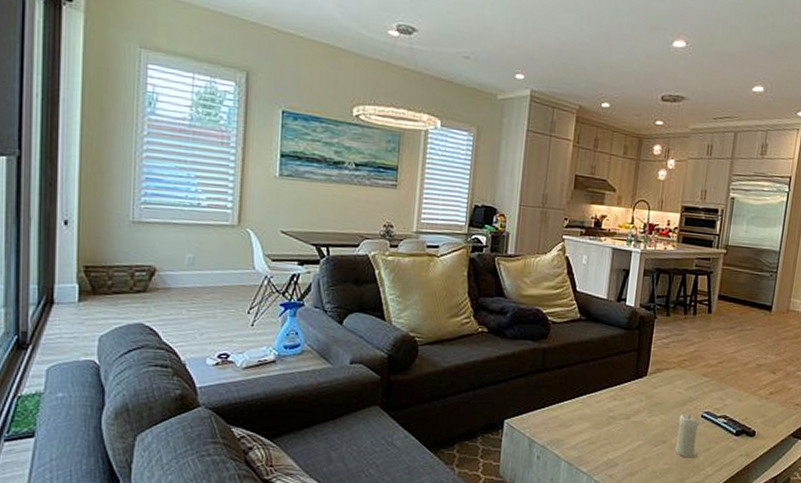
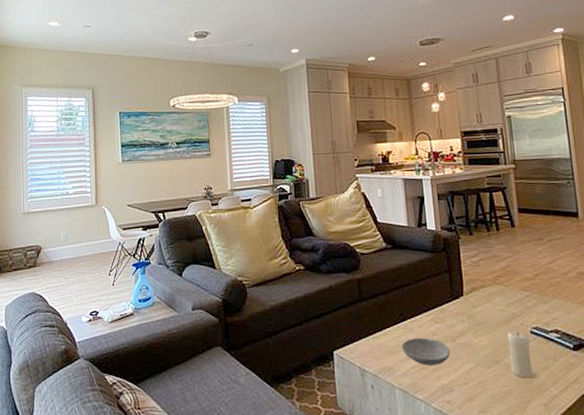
bowl: none [575,413,623,441] -> present [402,338,451,365]

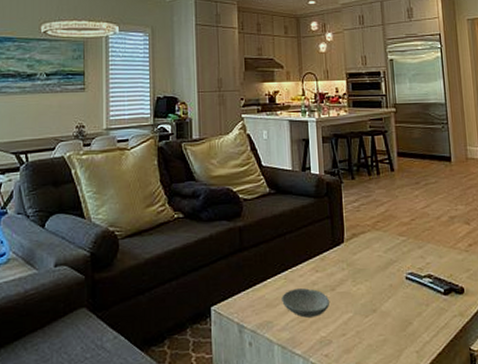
candle: present [507,331,537,379] -> none [384,278,411,326]

